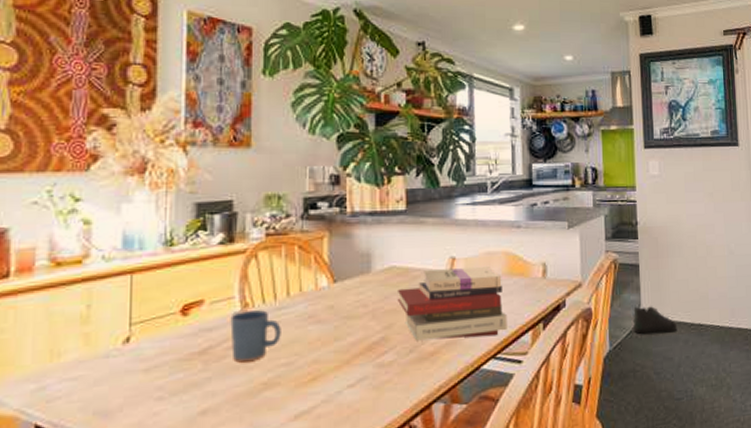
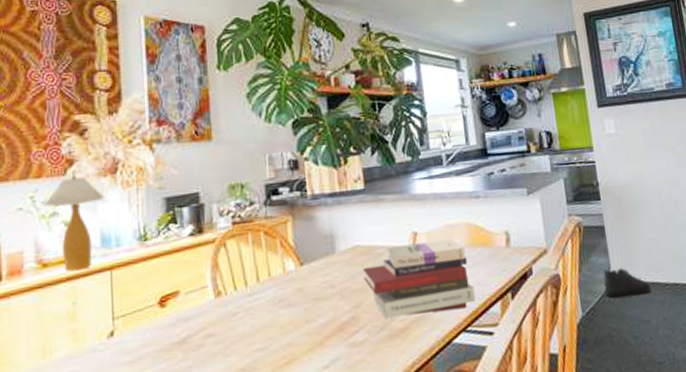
table lamp: none [61,166,131,272] -> present [43,170,105,272]
mug: present [230,310,281,363] -> none [205,297,255,350]

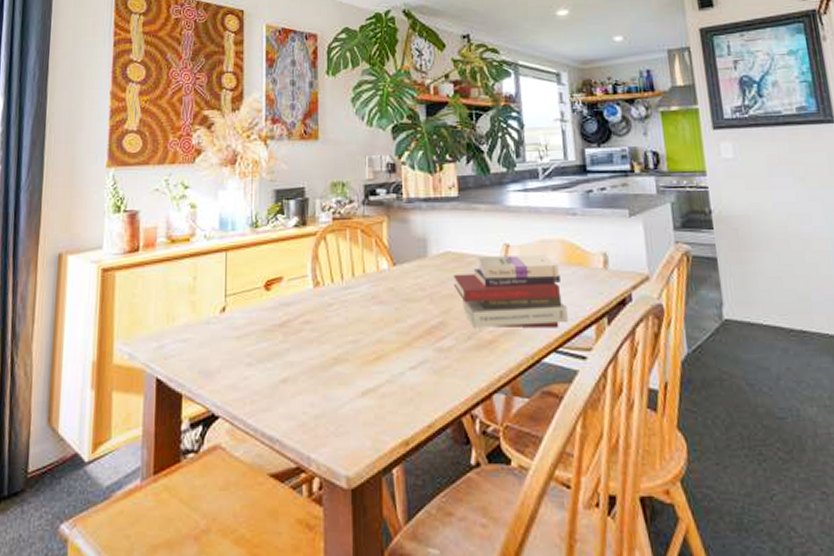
table lamp: present [43,170,105,272] -> none [175,159,225,249]
shoe: present [603,268,652,298] -> none [714,306,773,338]

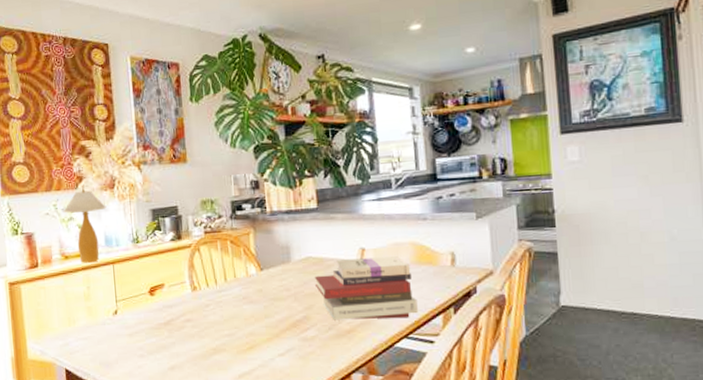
table lamp: none [175,159,225,249] -> present [63,185,107,263]

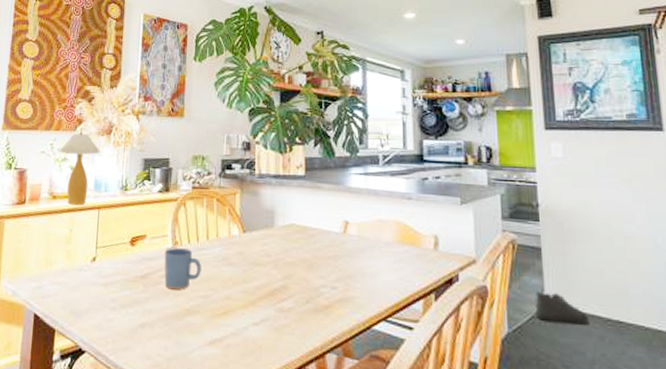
mug: none [184,292,223,332] -> present [164,248,202,290]
books: present [314,256,418,320] -> none [296,230,398,300]
shoe: none [552,294,605,322] -> present [535,292,590,325]

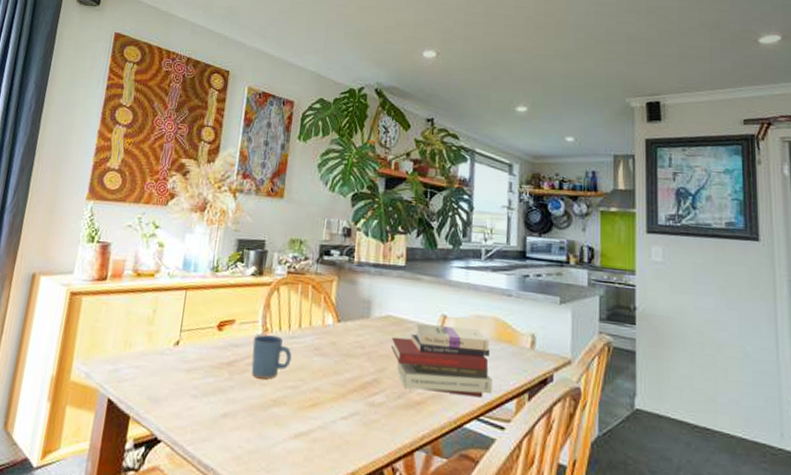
table lamp: present [58,127,101,205] -> none [146,202,193,285]
books: none [296,230,398,300] -> present [390,323,492,398]
shoe: present [535,292,590,325] -> none [627,396,678,431]

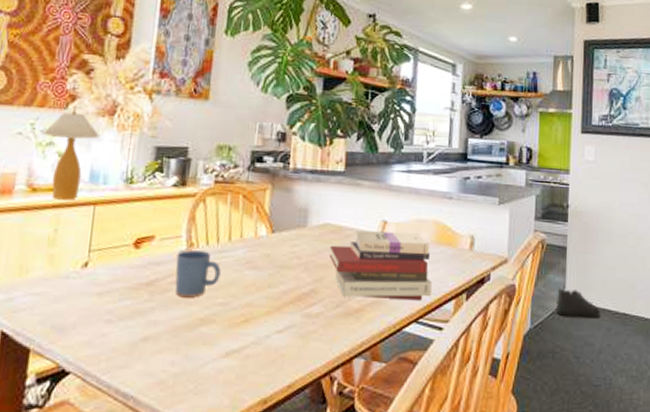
table lamp: none [146,202,193,285] -> present [41,105,101,200]
shoe: none [627,396,678,431] -> present [557,289,601,318]

